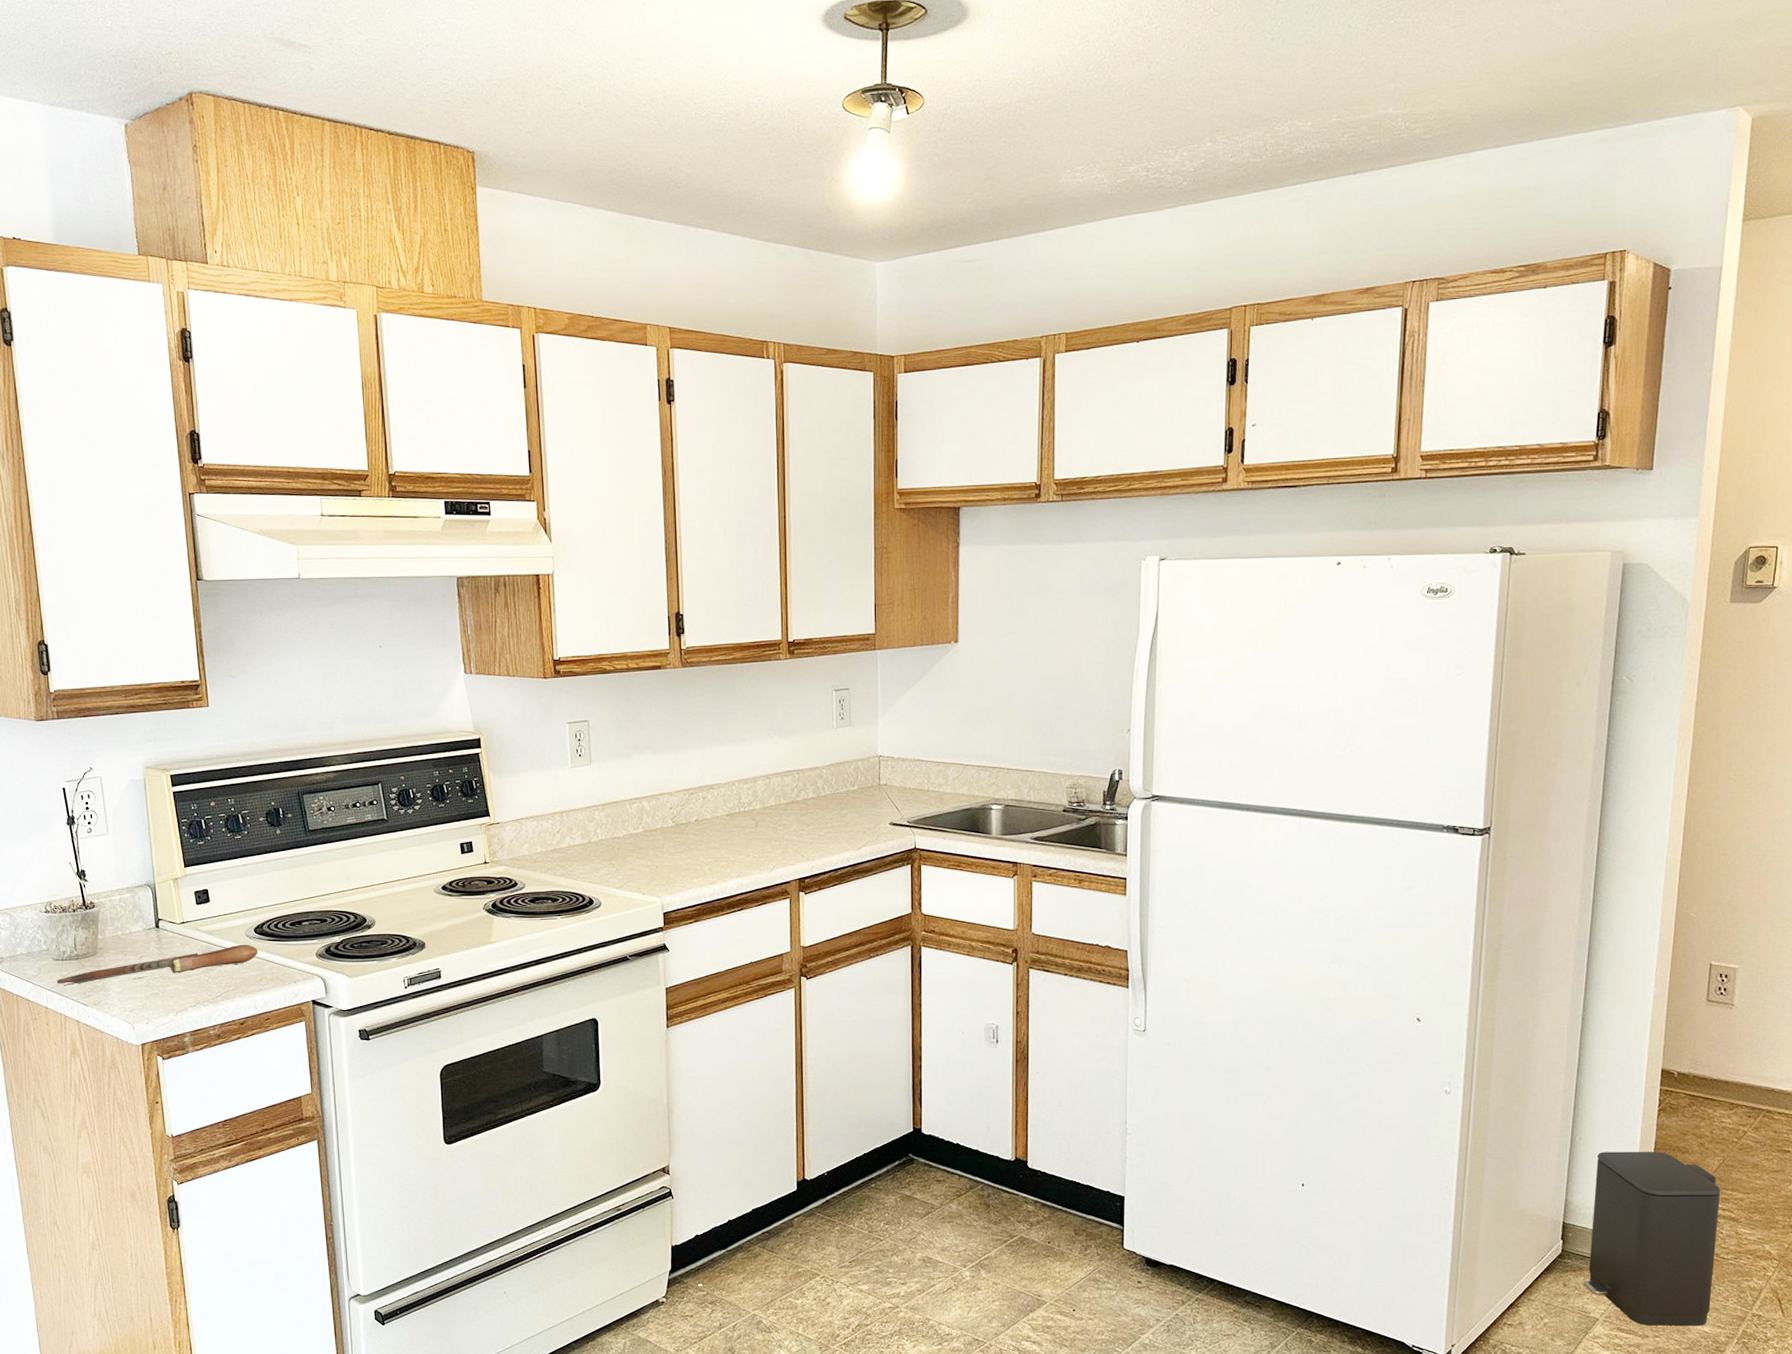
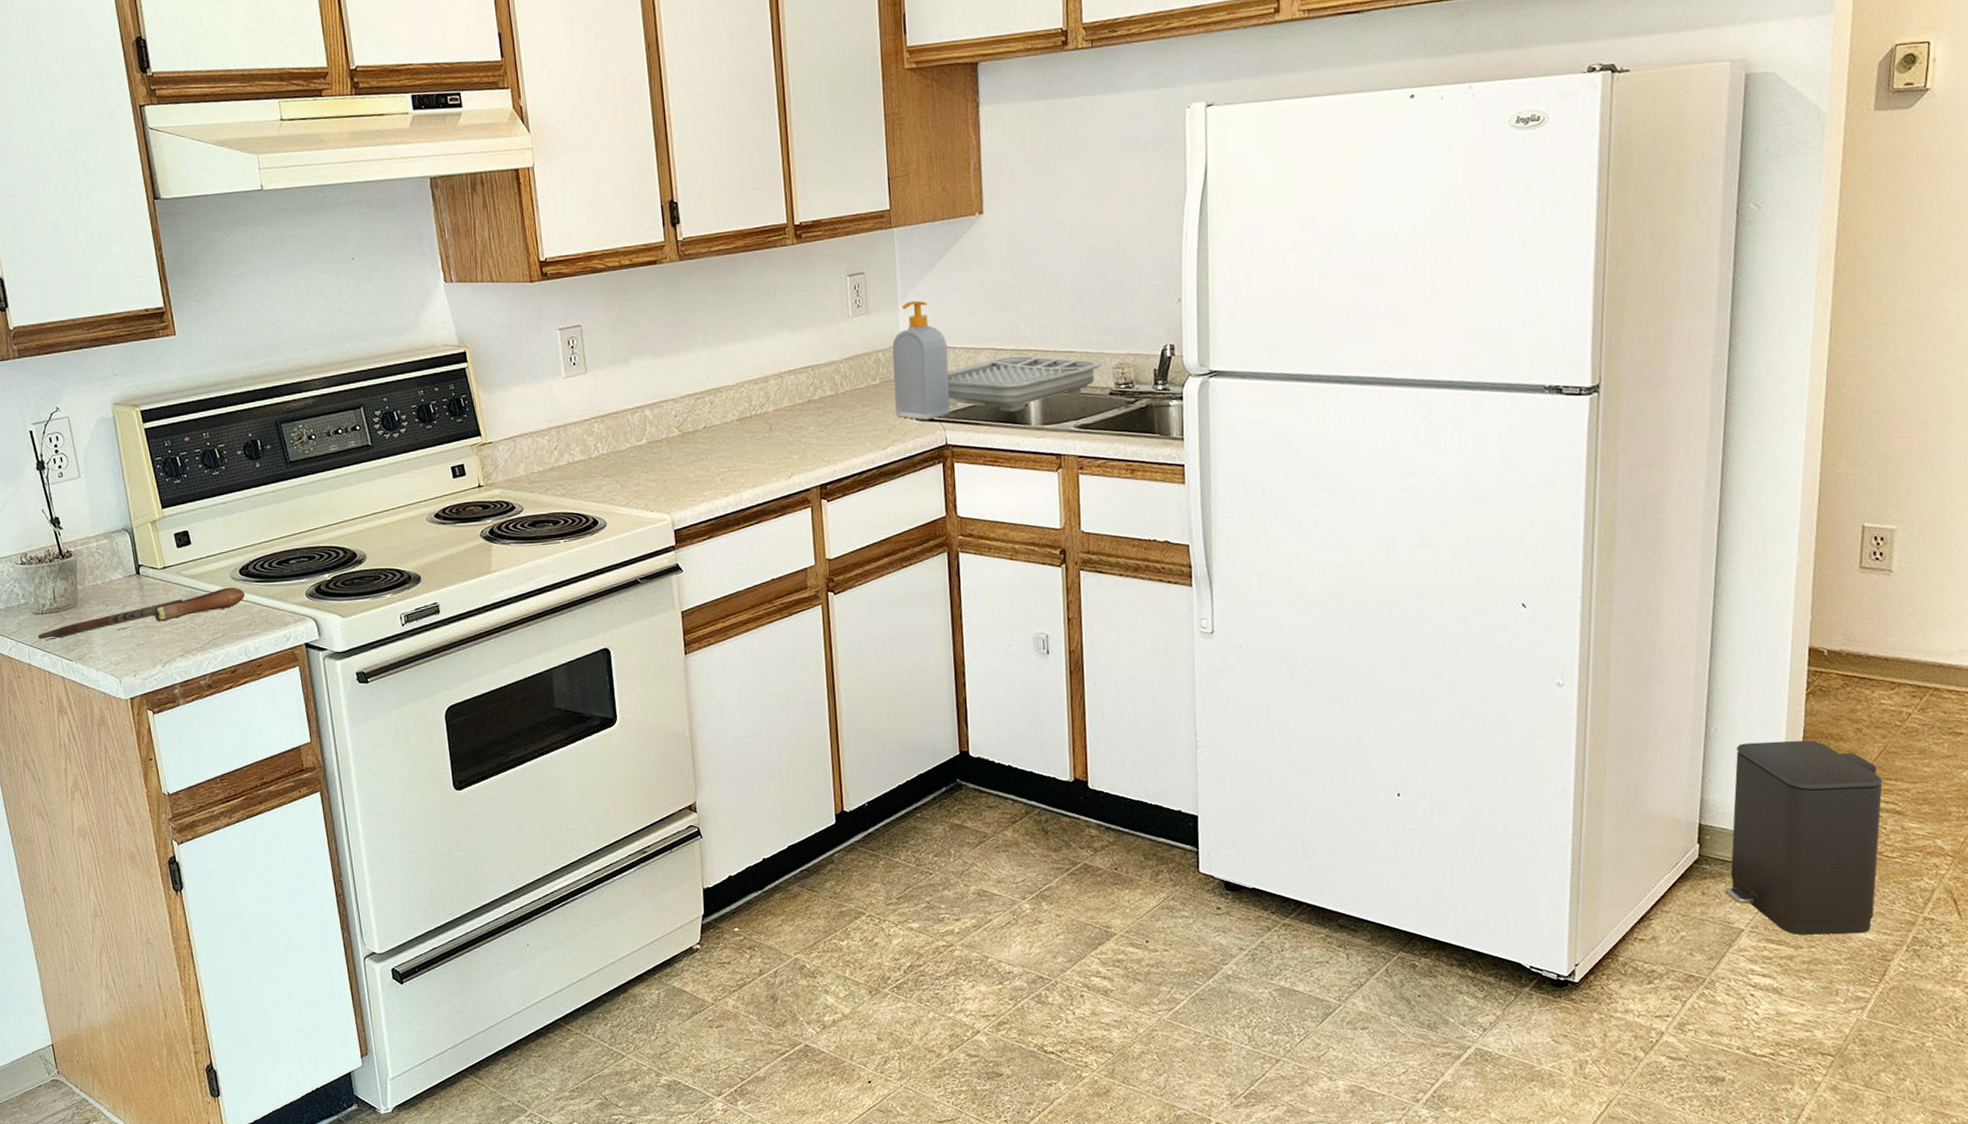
soap bottle: none [870,716,921,825] -> present [892,300,950,421]
dish rack: none [918,772,1057,822] -> present [947,355,1102,412]

